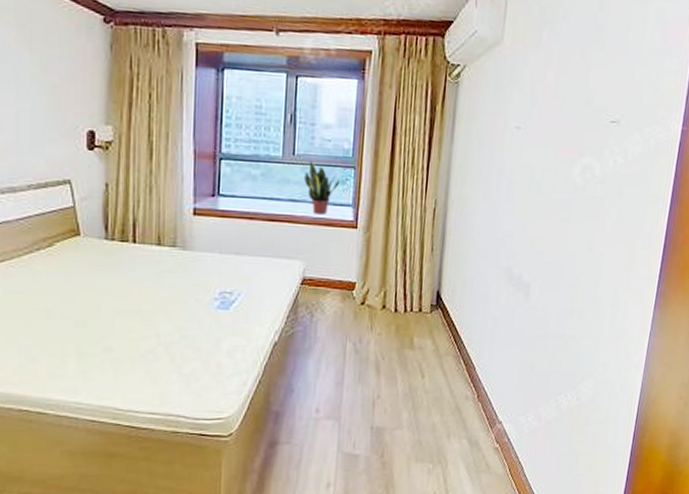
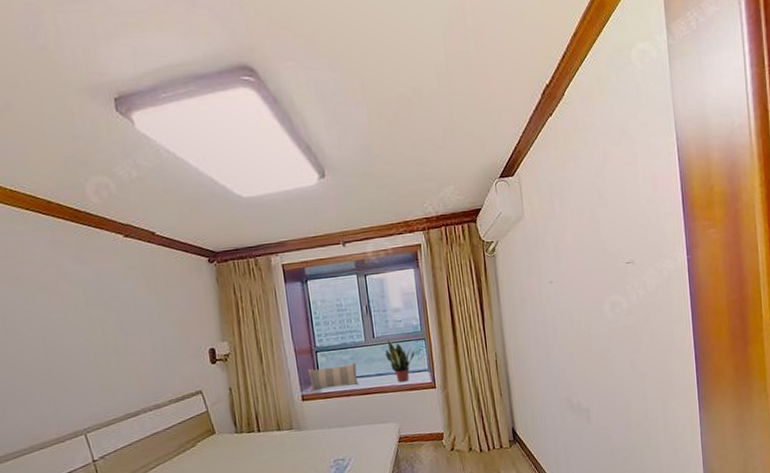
pillow: none [205,177,267,209] -> present [307,362,359,392]

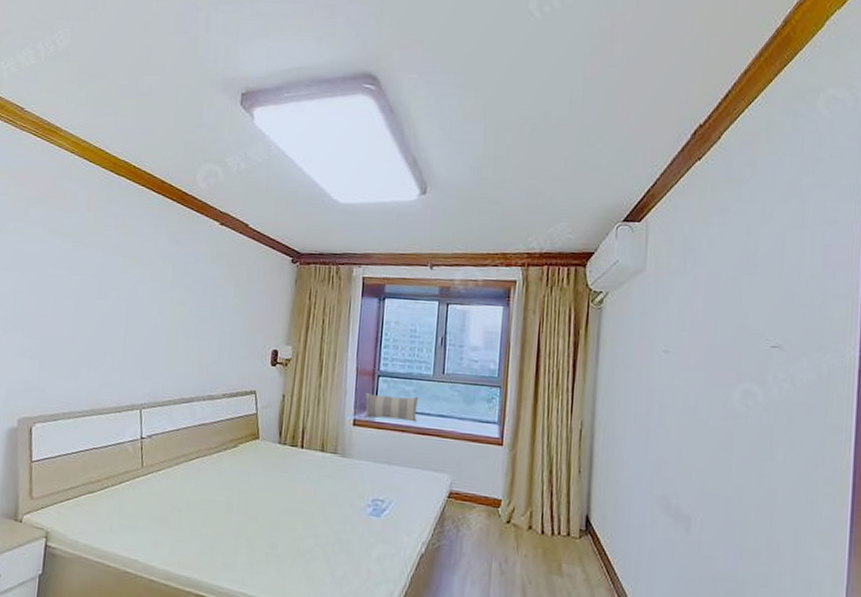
potted plant: present [385,340,415,383] -> none [453,379,487,431]

